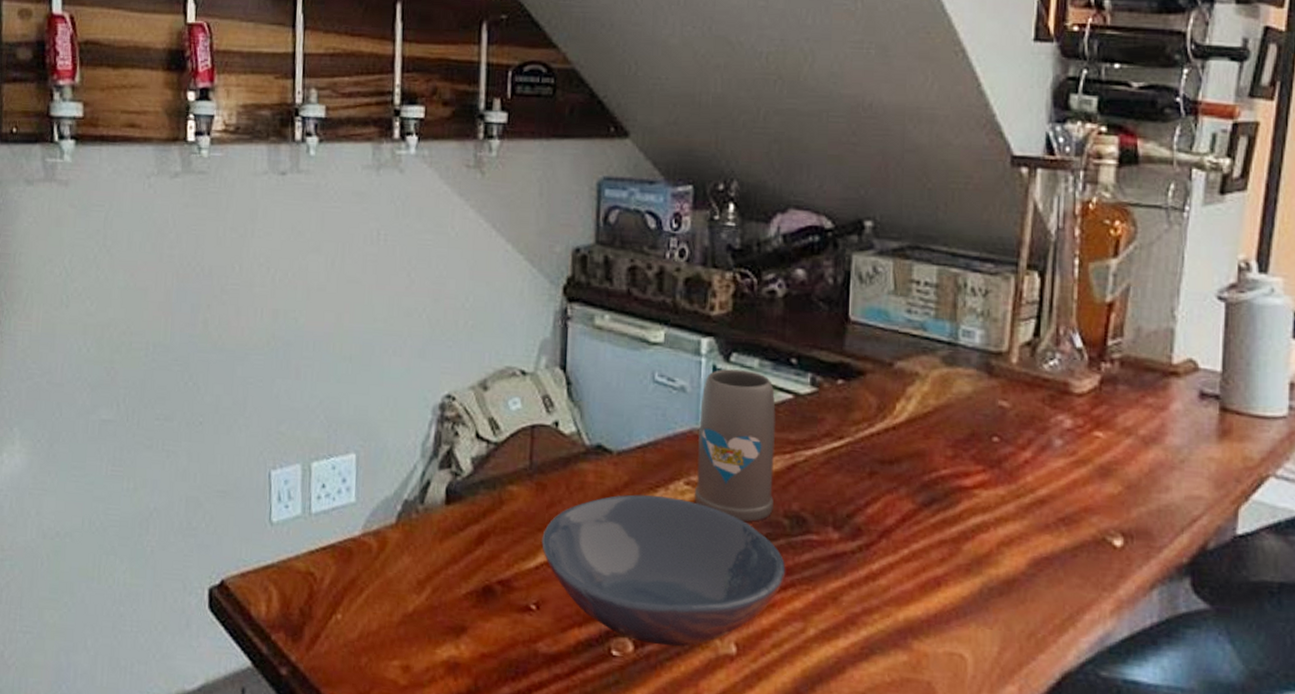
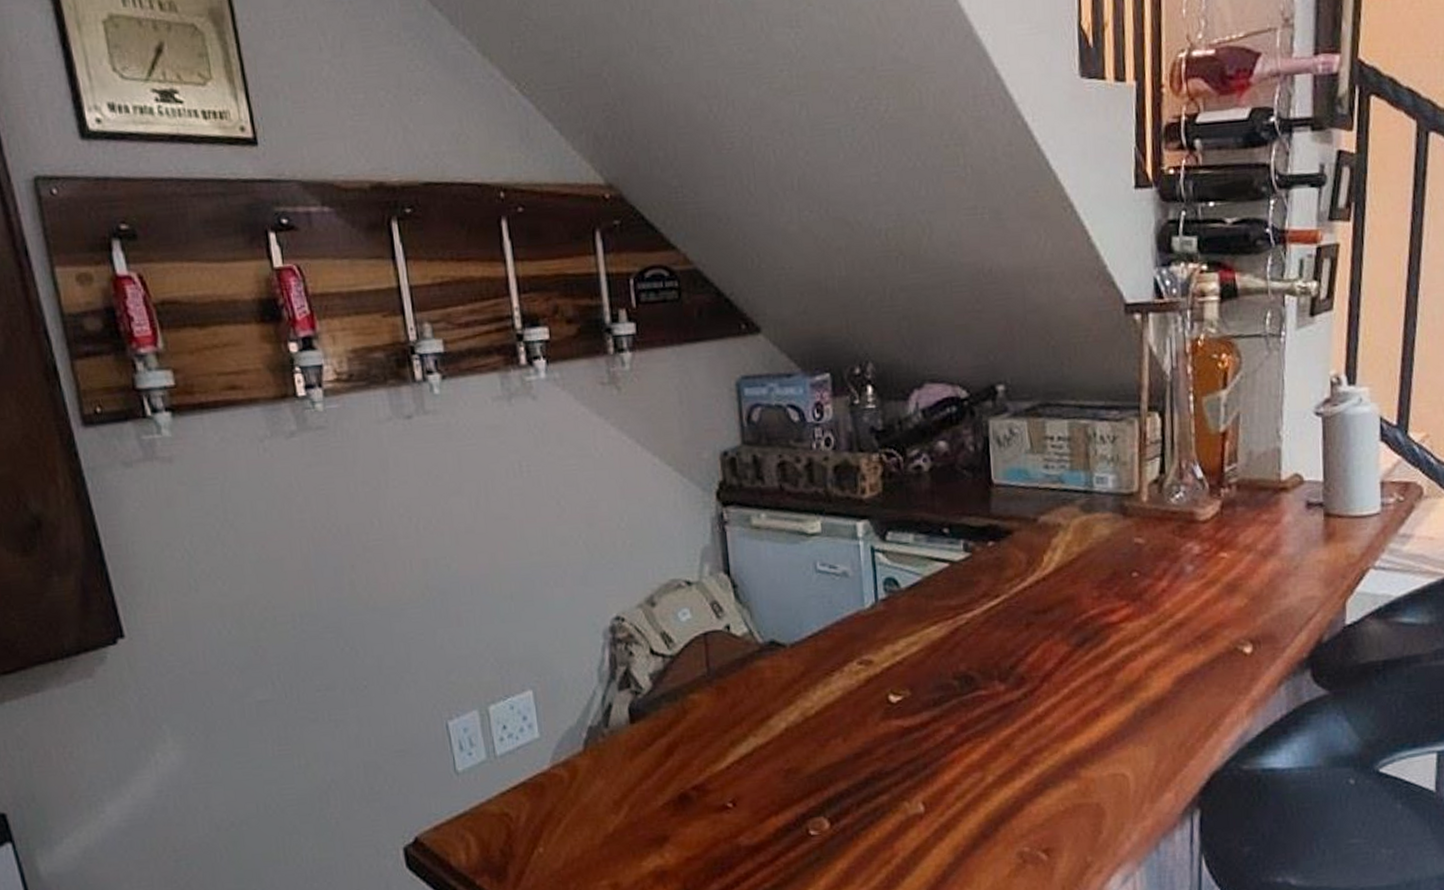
soup bowl: present [542,494,786,647] -> none [729,678,961,818]
beer mug: present [694,369,776,523] -> none [863,546,943,690]

